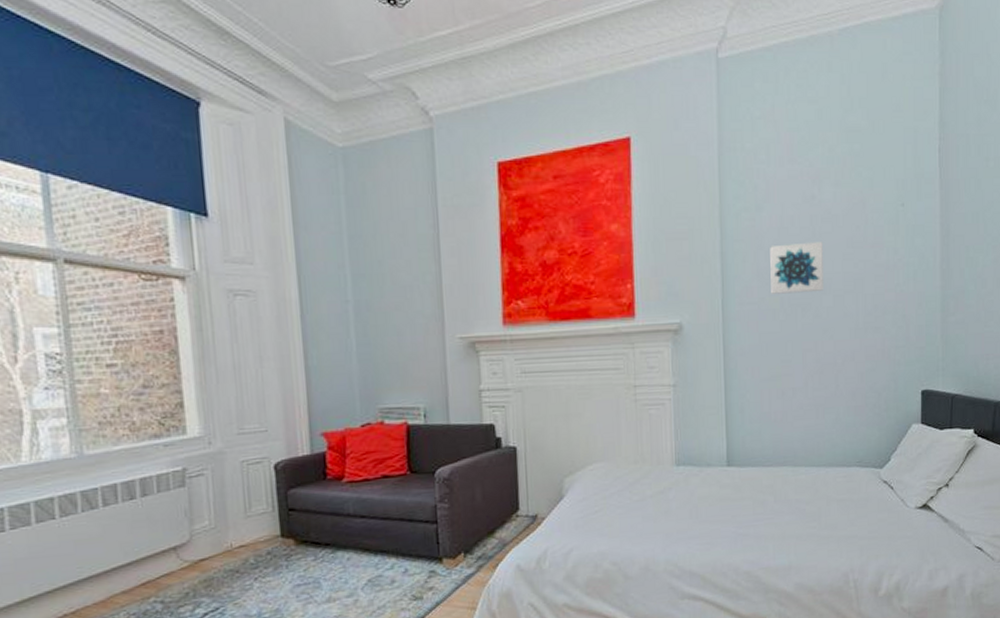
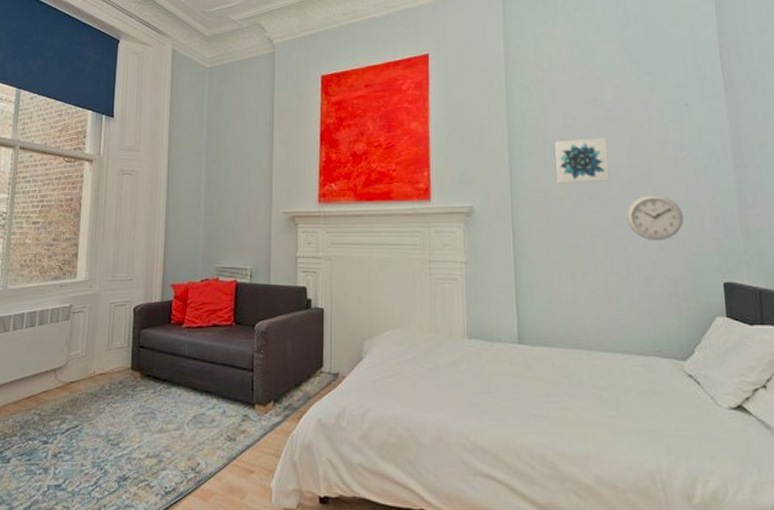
wall clock: none [837,303,891,351] -> present [626,194,684,240]

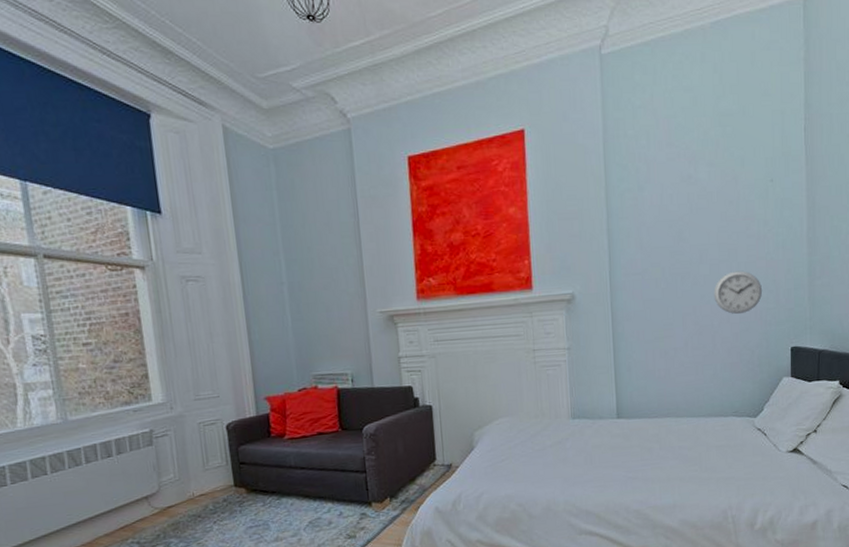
wall art: present [555,138,610,184] -> none [651,217,701,265]

